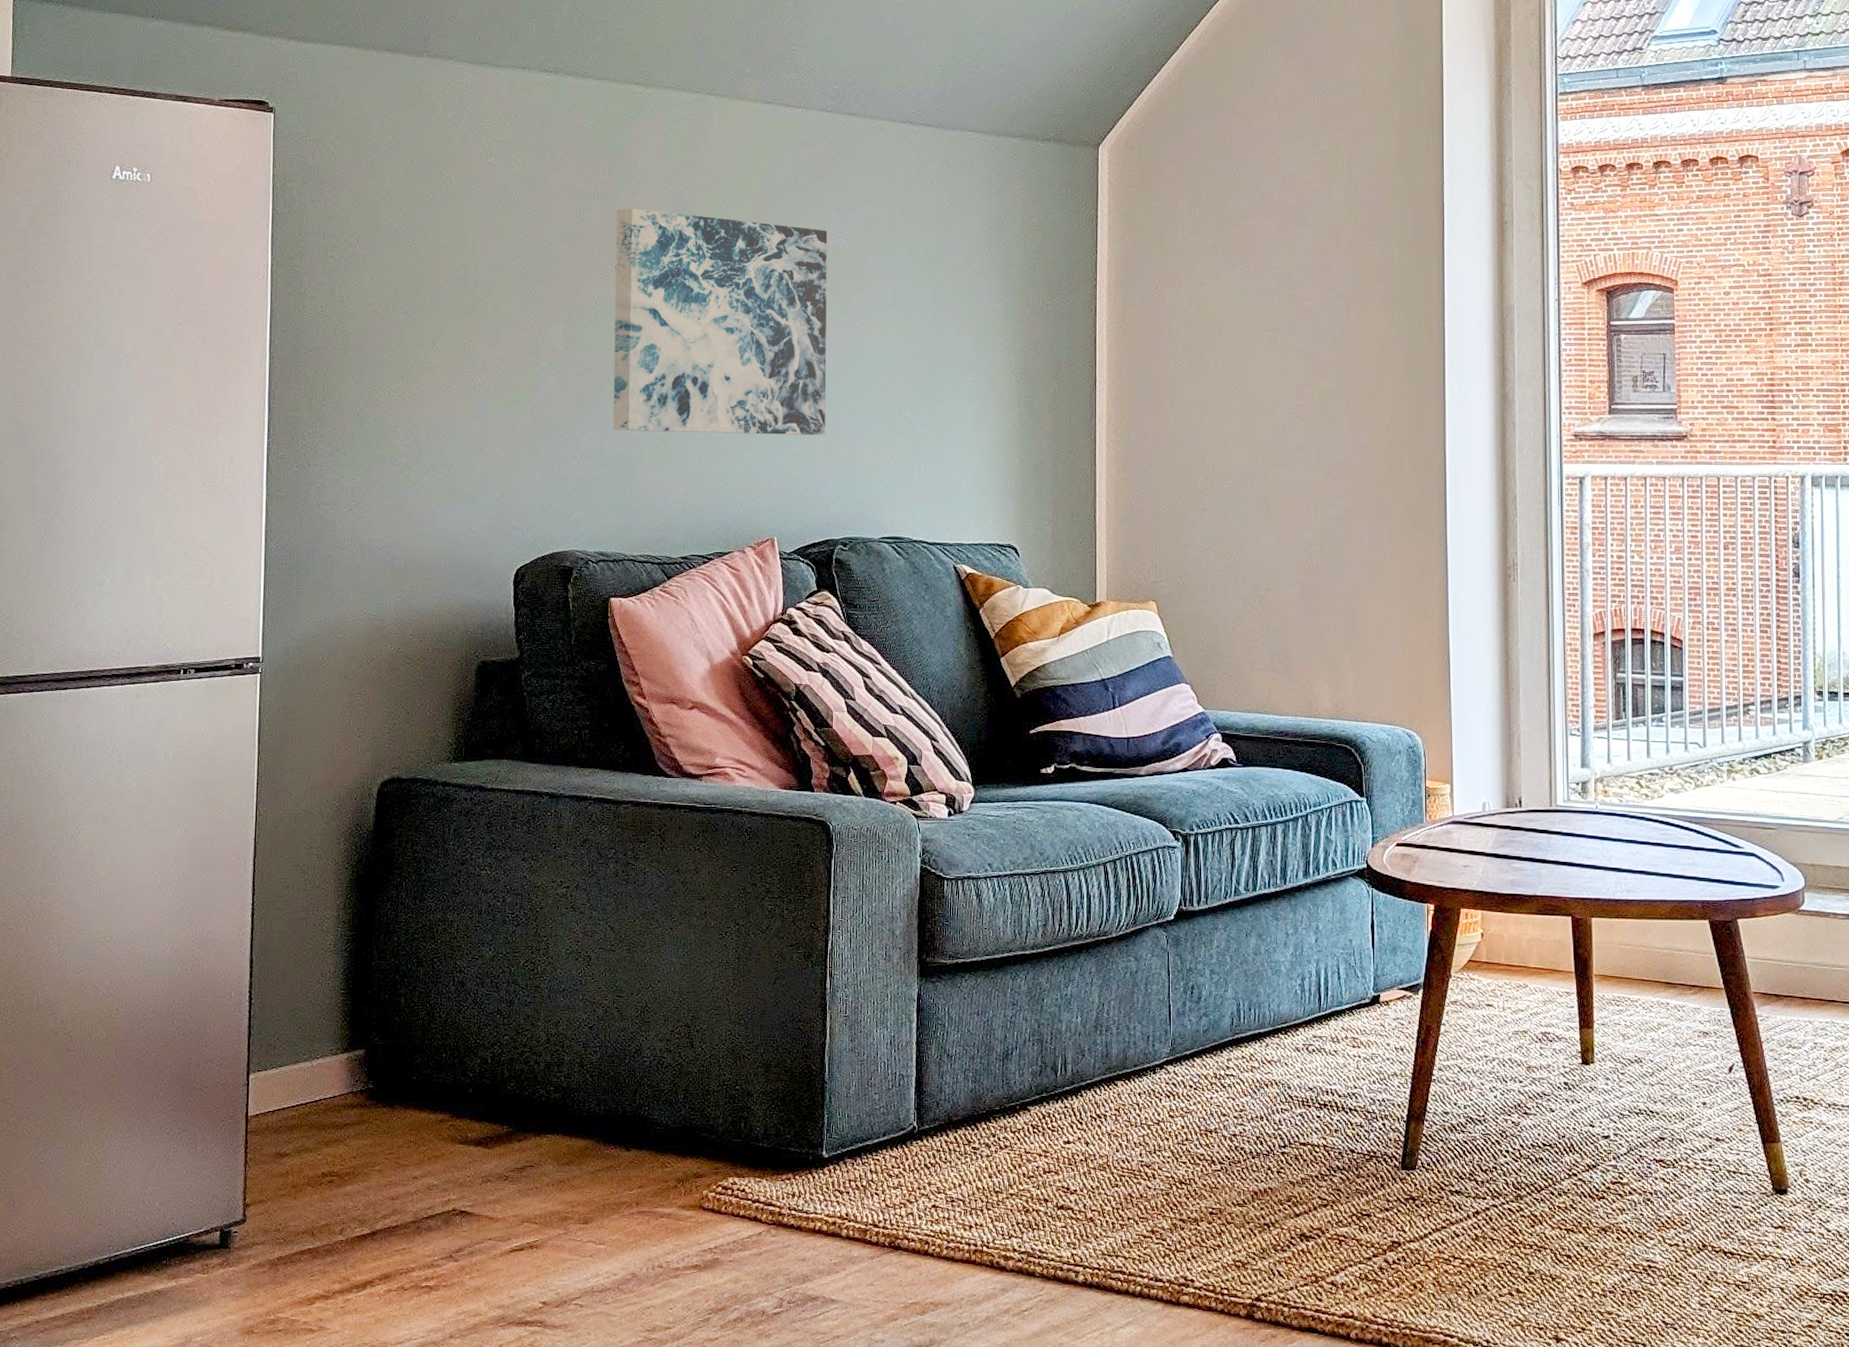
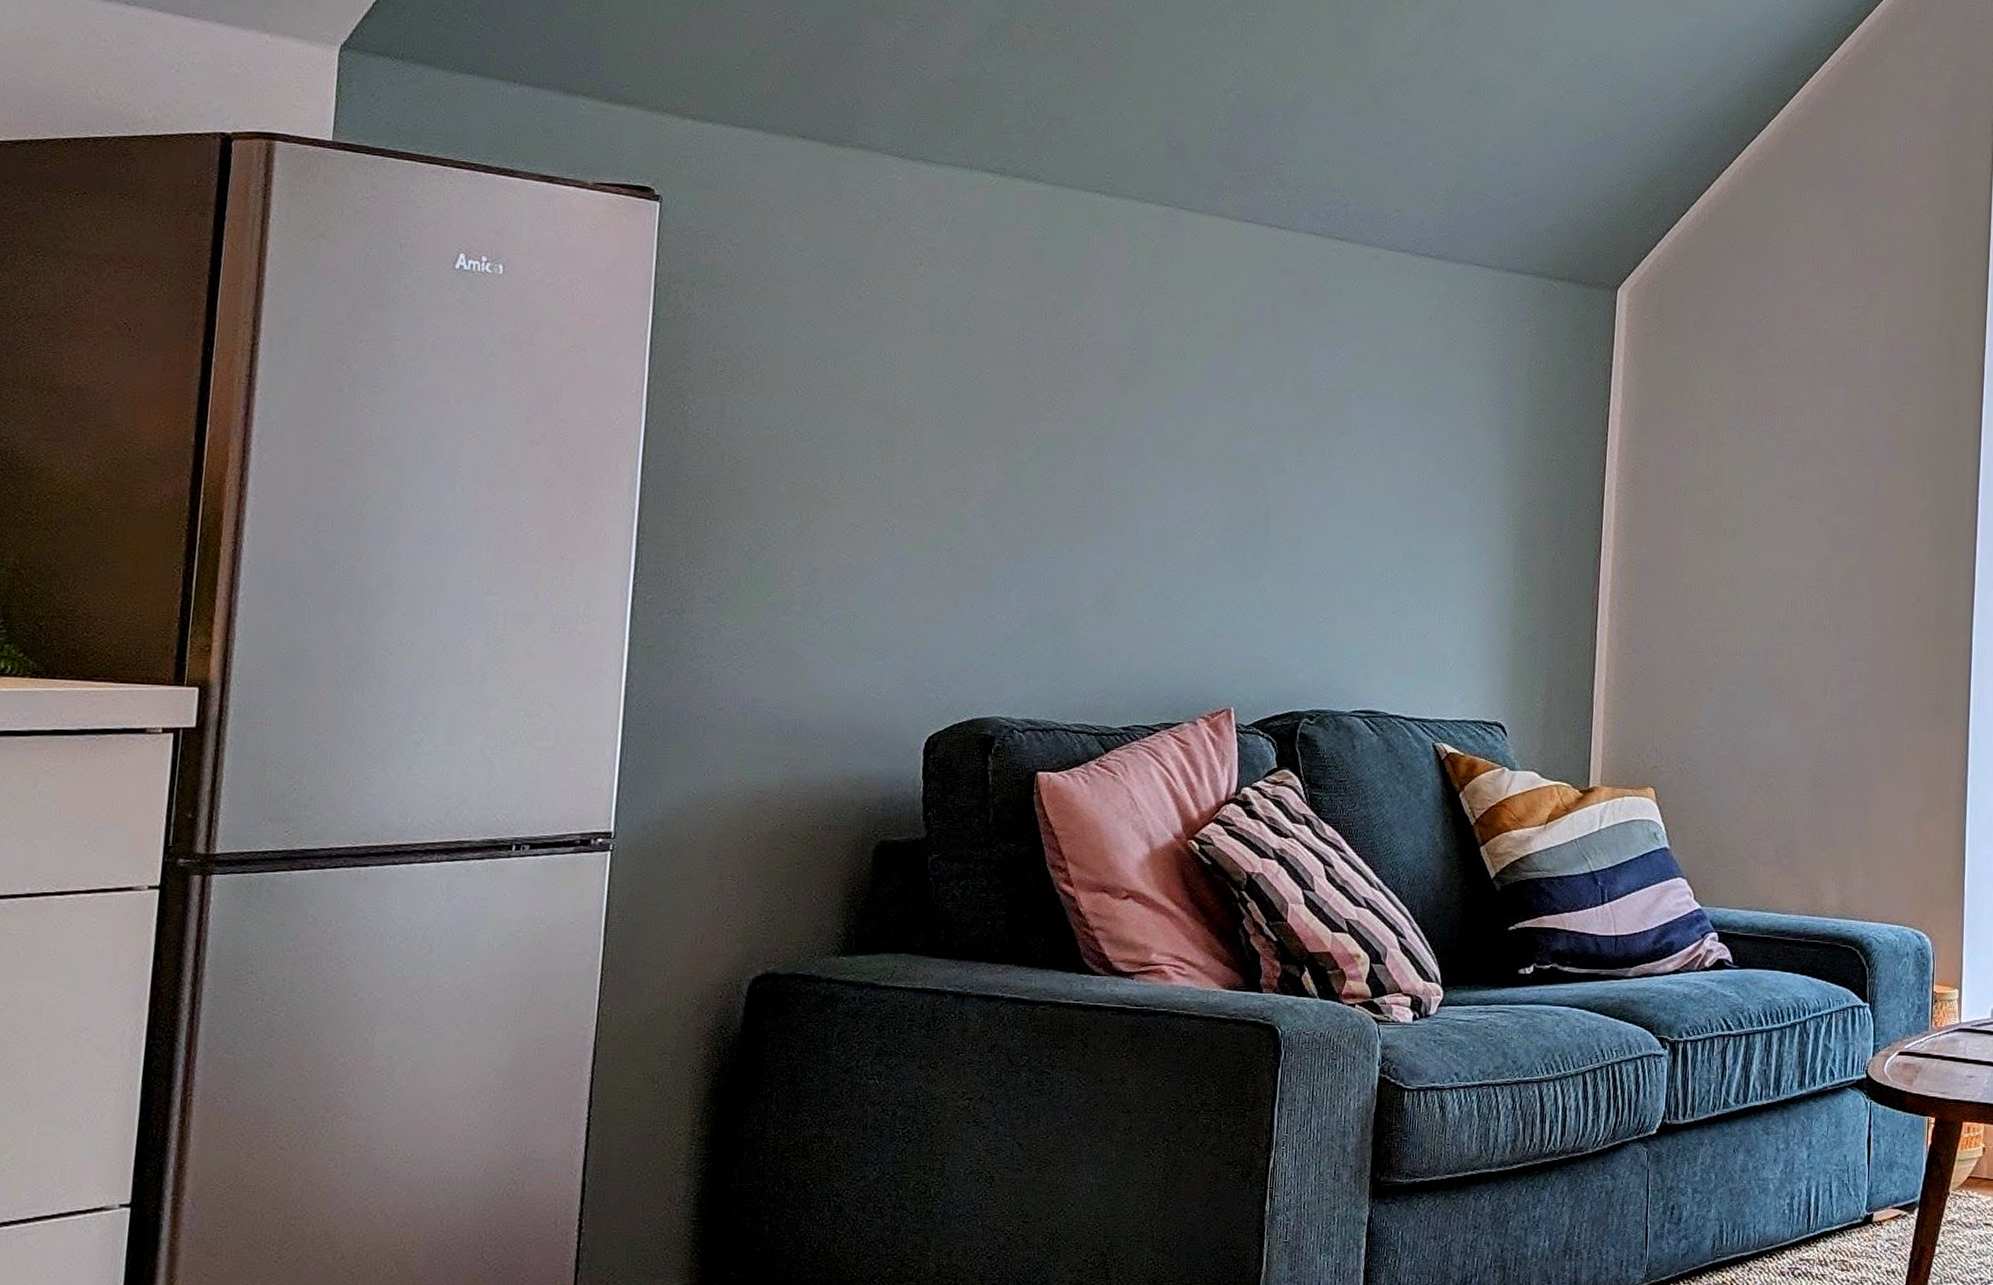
wall art: present [613,208,828,435] -> none [1050,332,1310,596]

